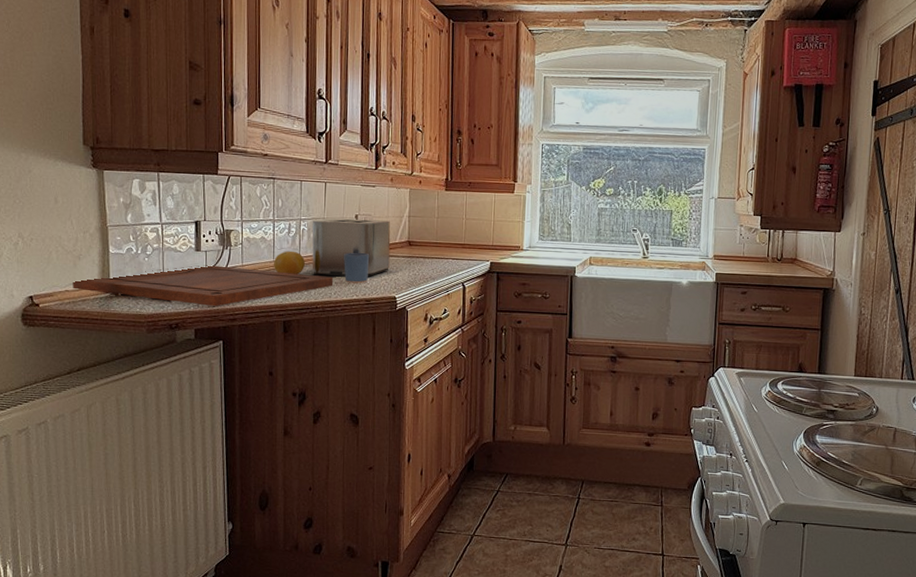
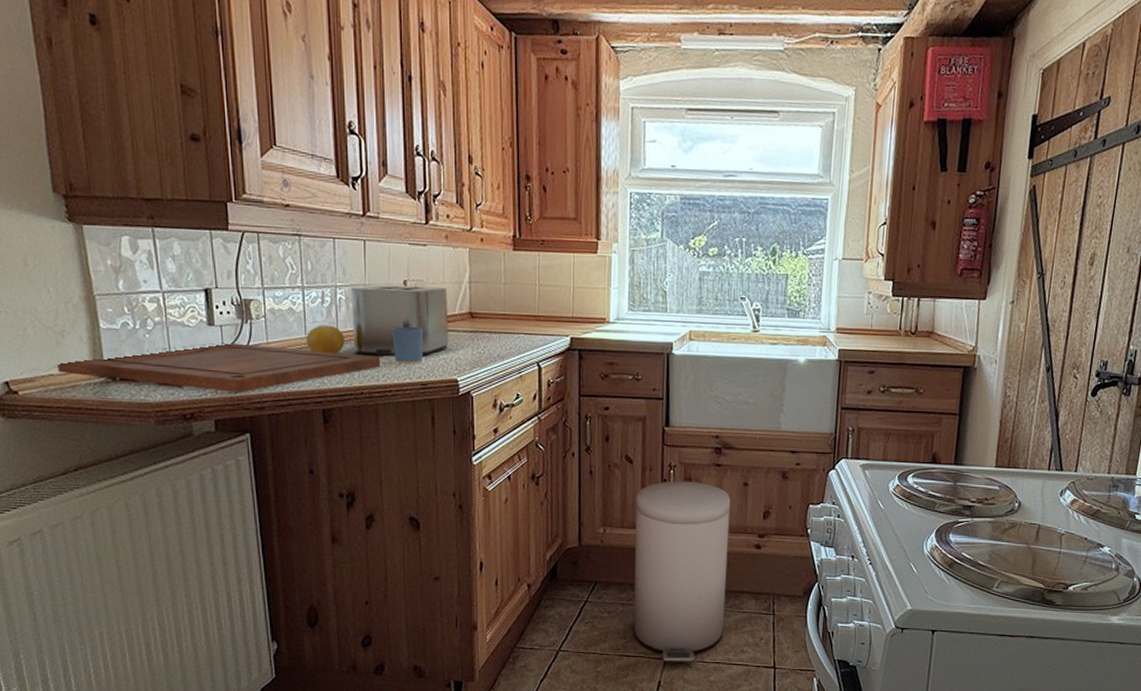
pedal bin: none [538,385,625,549] -> present [633,480,731,663]

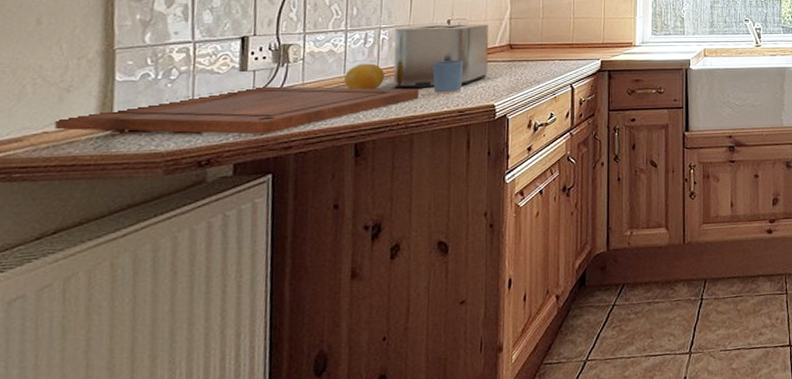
pedal bin: present [633,480,731,663] -> none [659,178,744,357]

